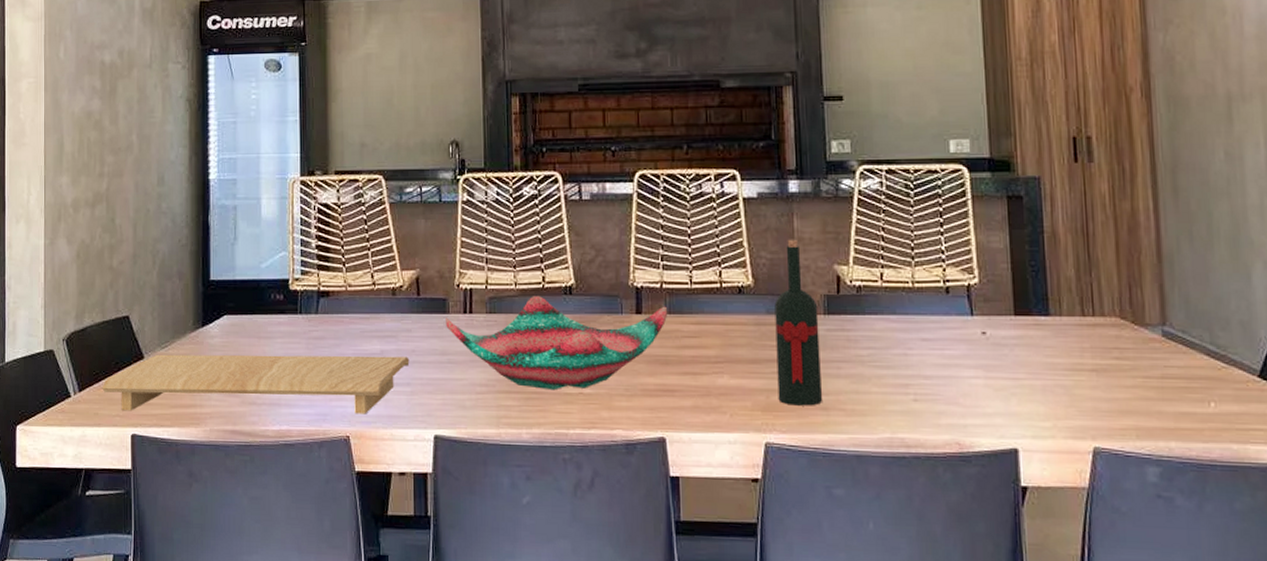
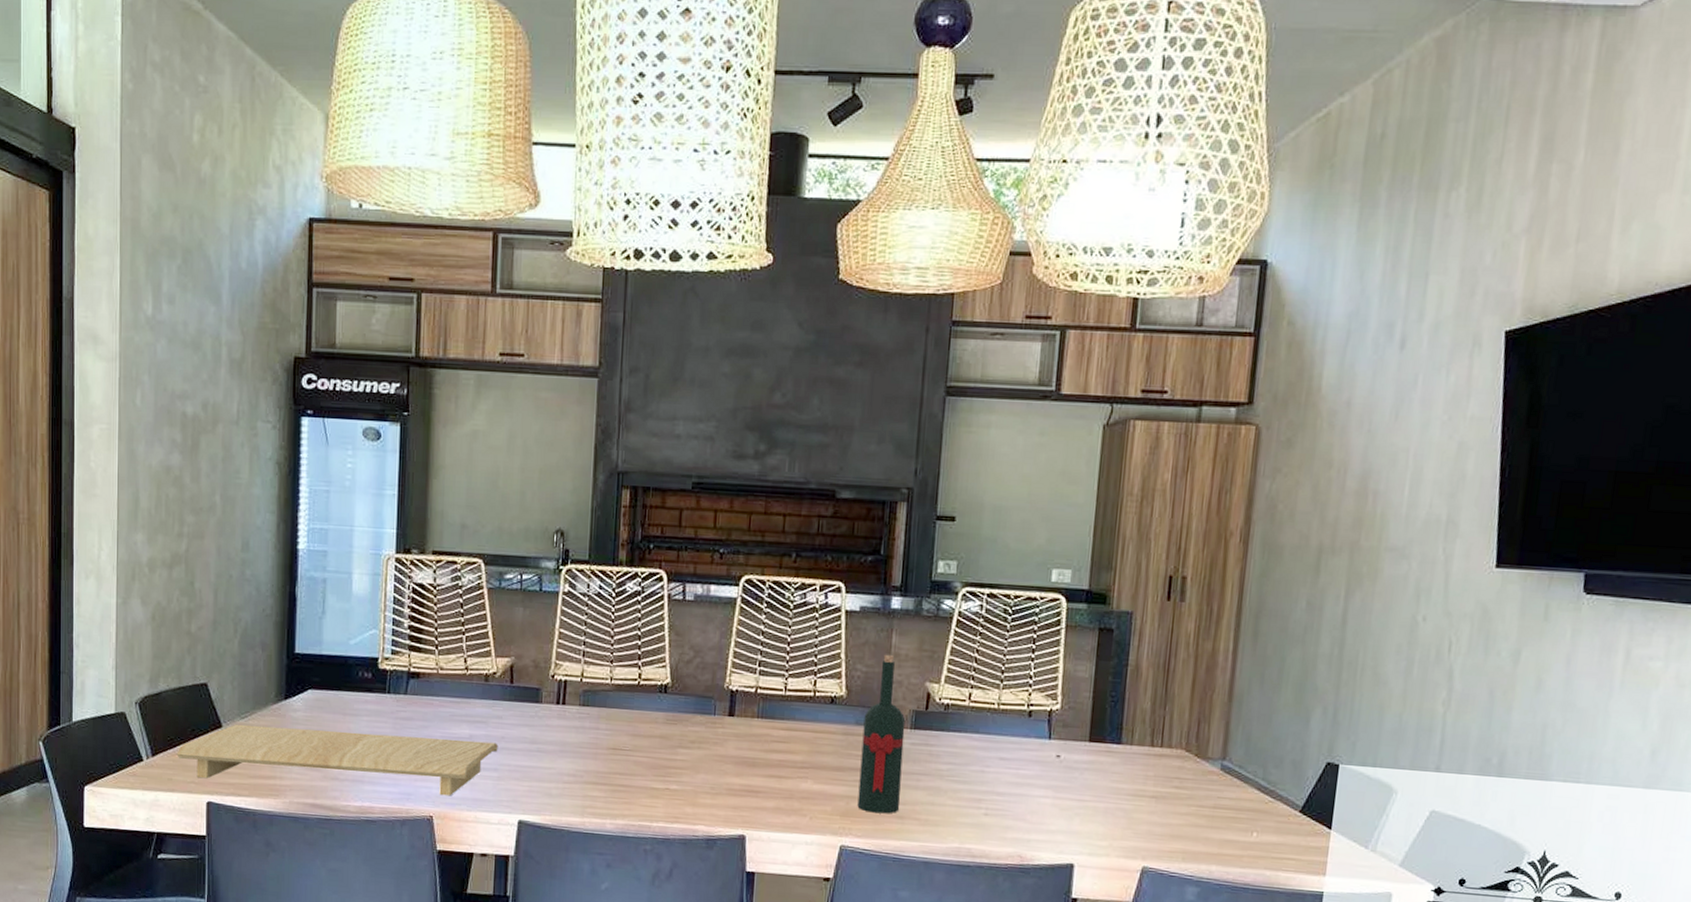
decorative bowl: present [446,296,667,391] -> none [538,692,759,785]

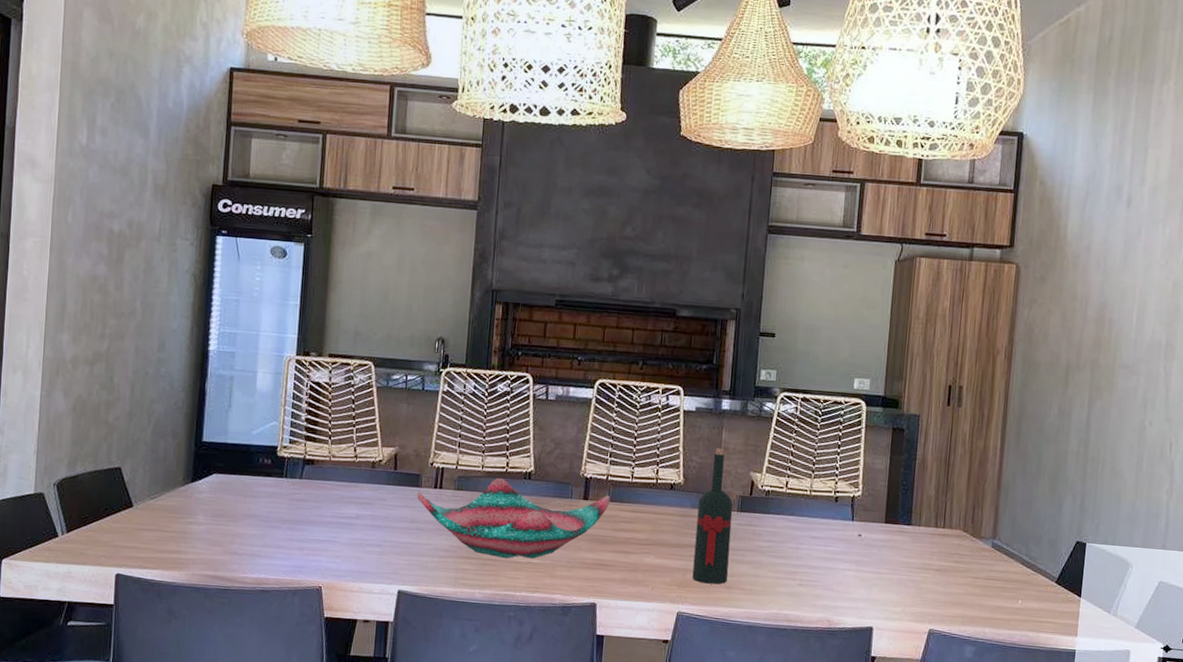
cutting board: present [176,724,499,796] -> none [90,504,382,569]
decorative bowl: none [538,692,759,785] -> present [418,478,610,559]

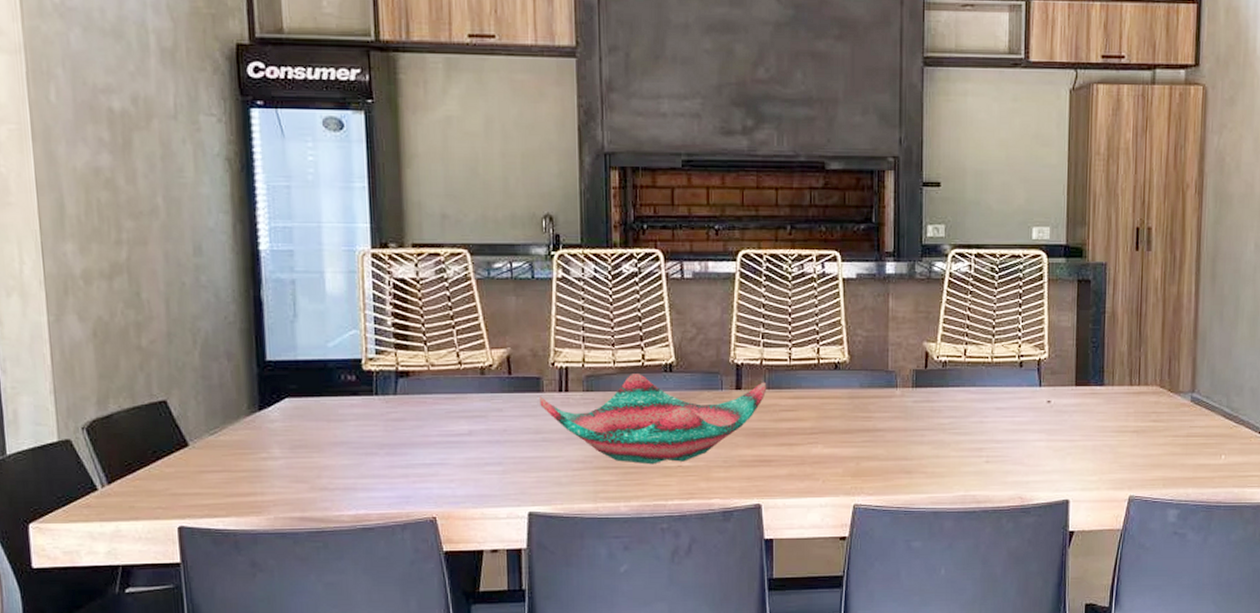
wine bottle: present [692,447,733,585] -> none [867,318,907,470]

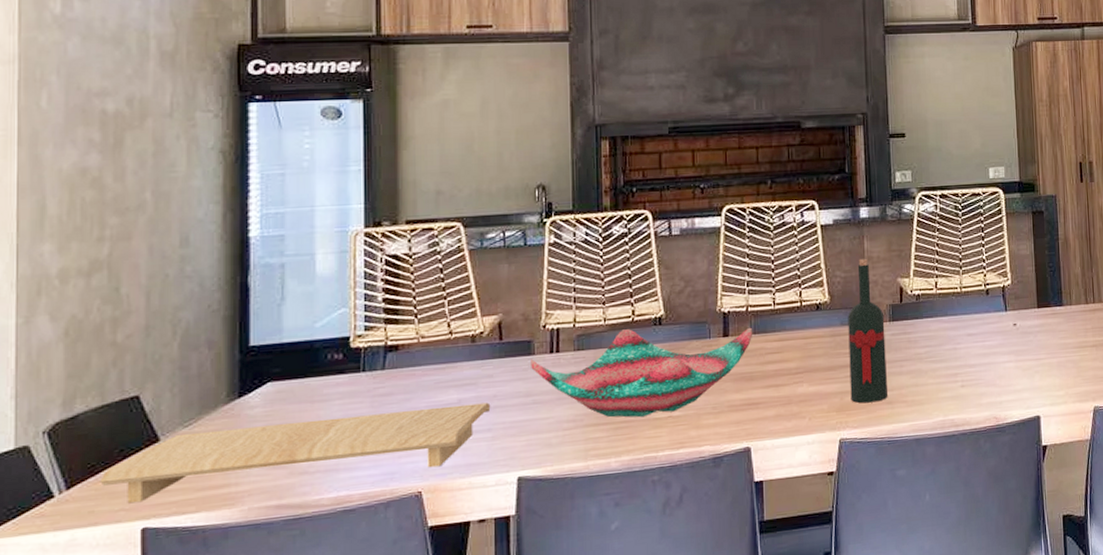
cutting board: none [137,436,501,503] -> present [100,402,491,504]
wine bottle: none [867,318,907,470] -> present [848,258,889,404]

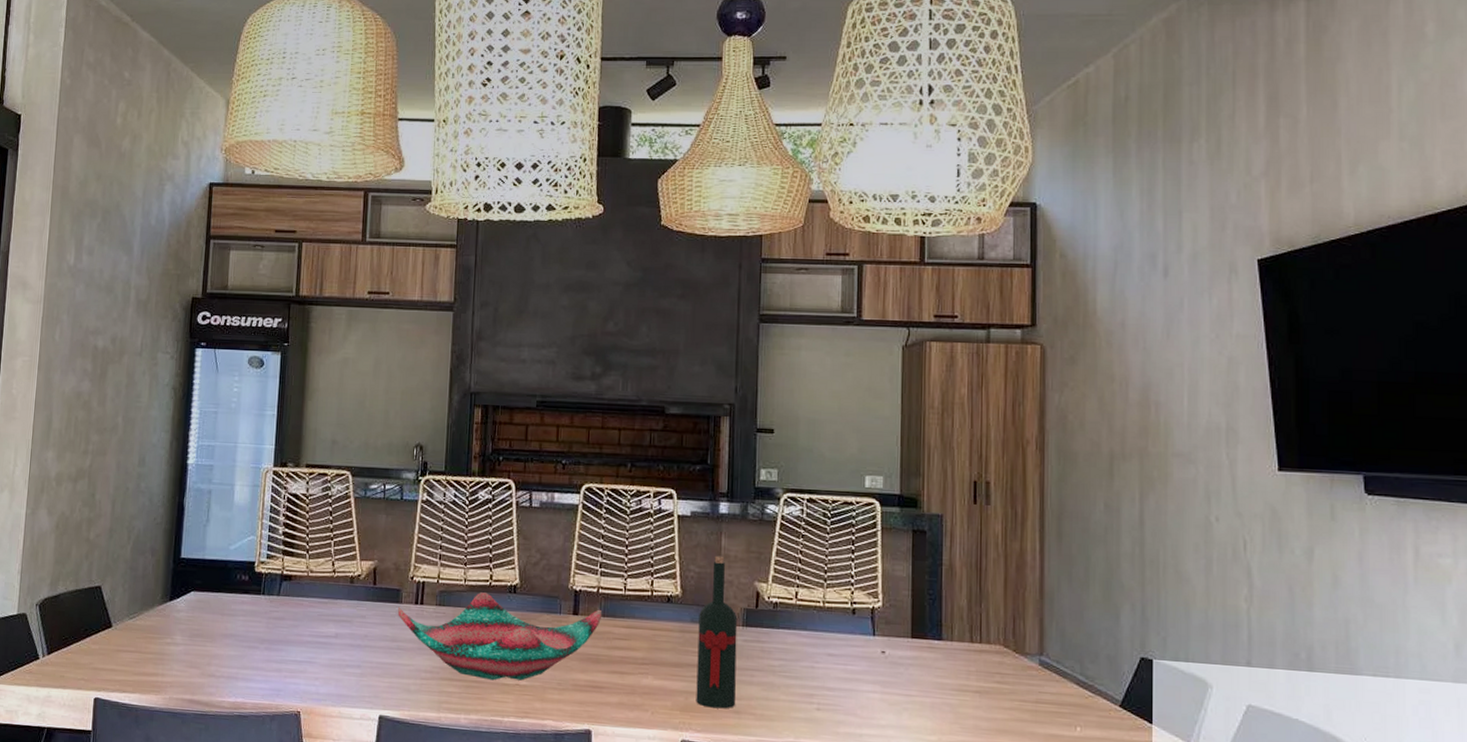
cutting board: present [100,402,491,504] -> none [70,624,362,692]

